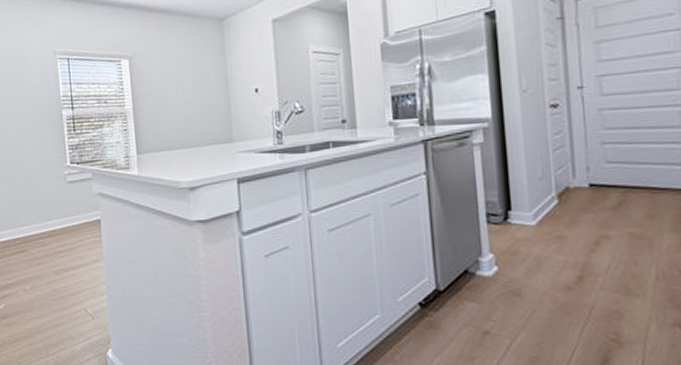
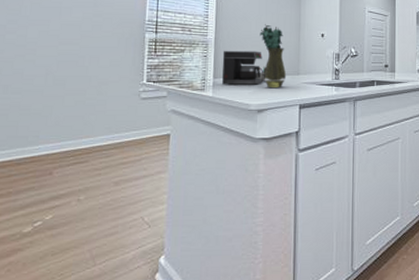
coffee maker: none [143,118,194,161] -> present [222,50,266,85]
vase: none [181,85,219,162] -> present [260,24,287,89]

